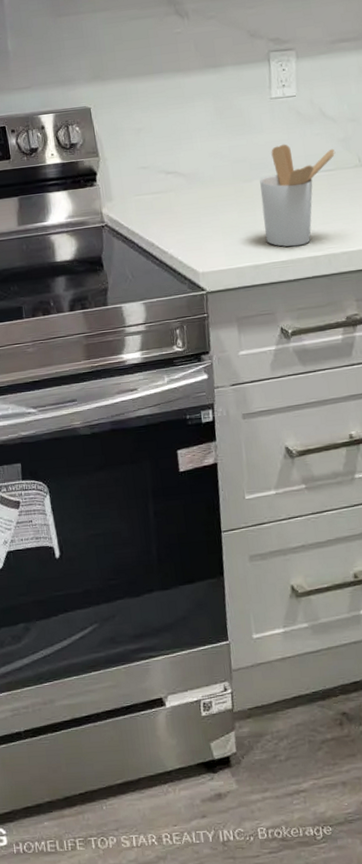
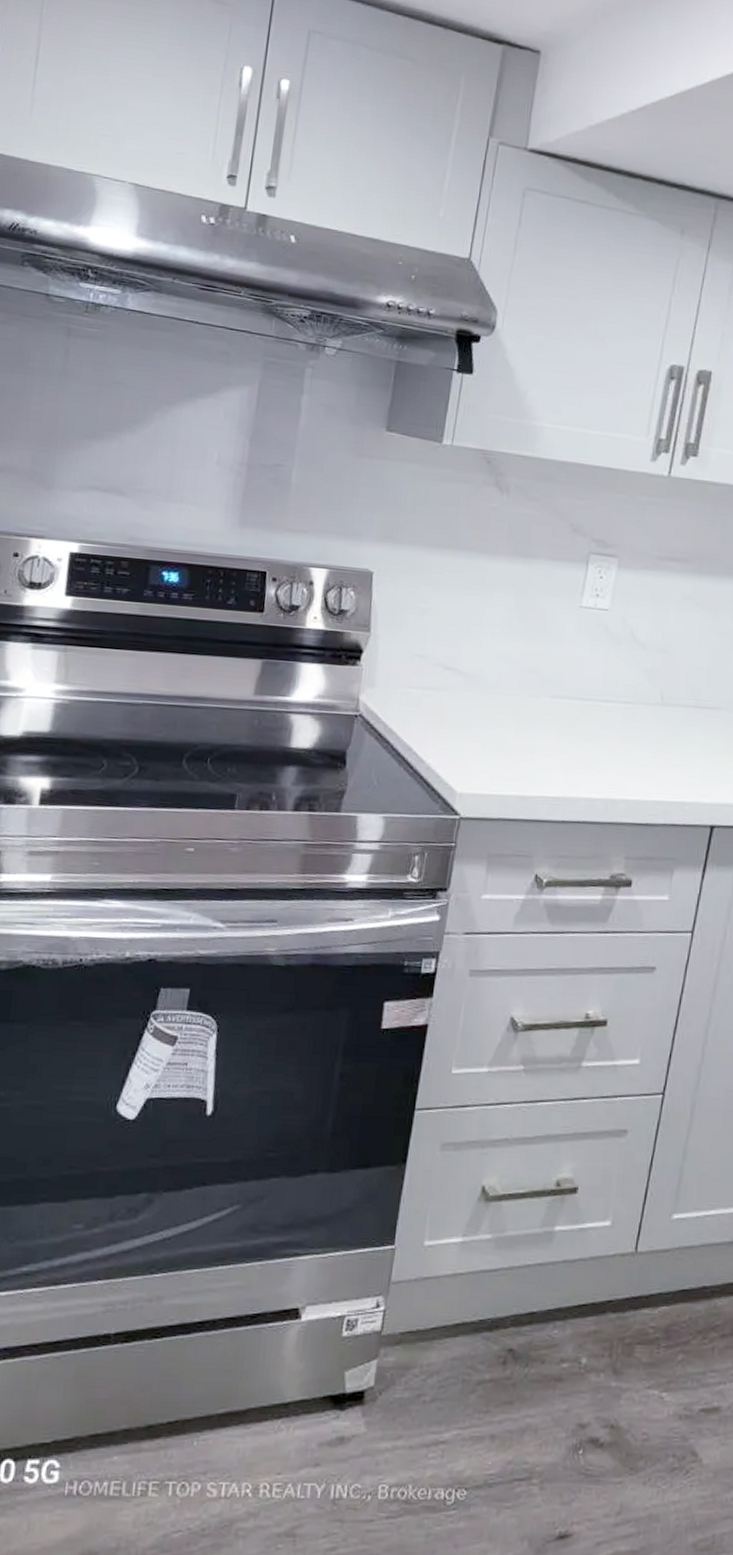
utensil holder: present [260,144,336,247] -> none [540,662,638,783]

